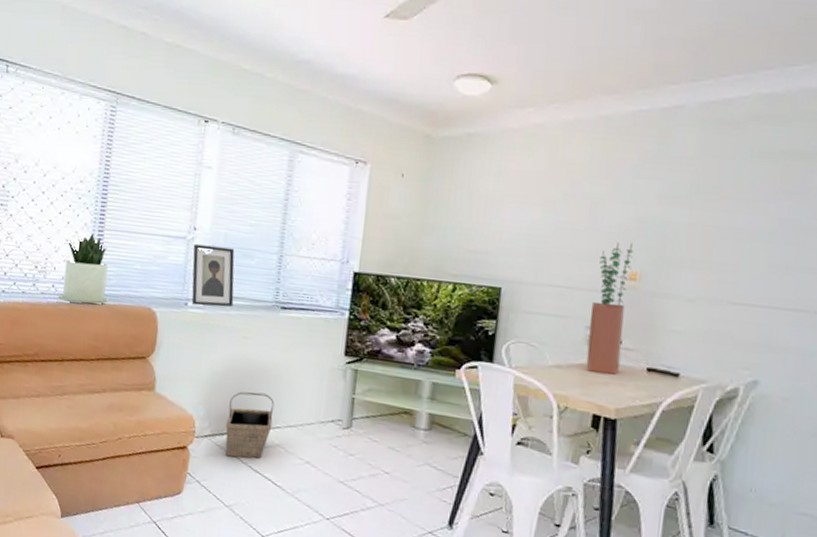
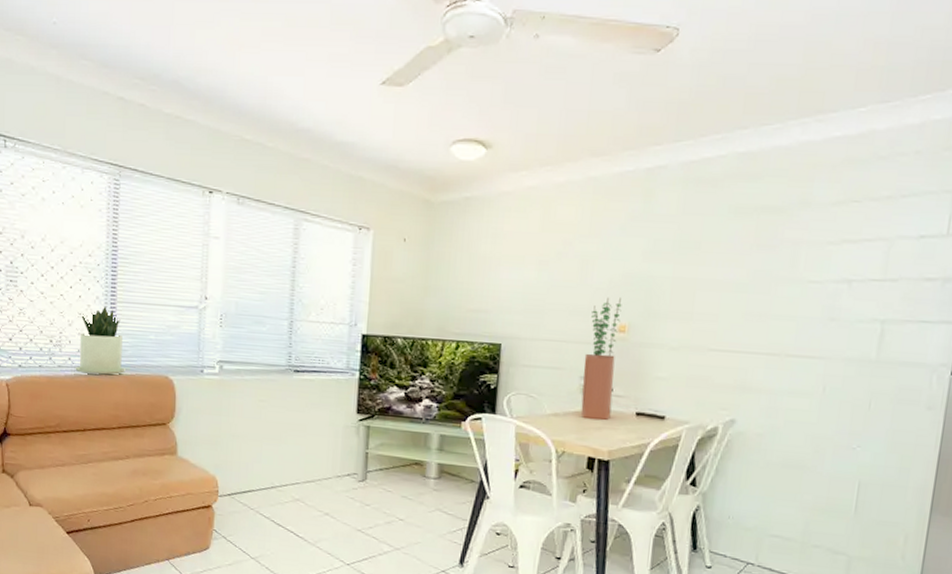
picture frame: present [191,244,235,307] -> none [205,313,248,373]
basket: present [225,391,275,459] -> none [247,451,293,514]

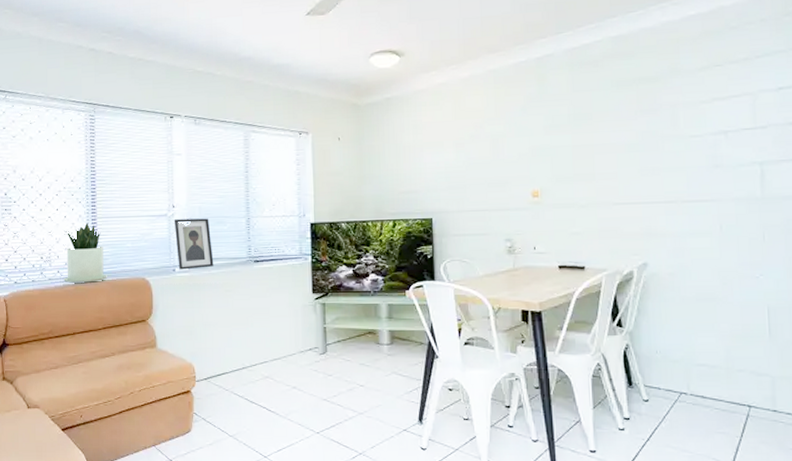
picture frame: none [205,313,248,373] -> present [174,218,214,270]
vase: present [580,297,622,421] -> none [506,168,537,277]

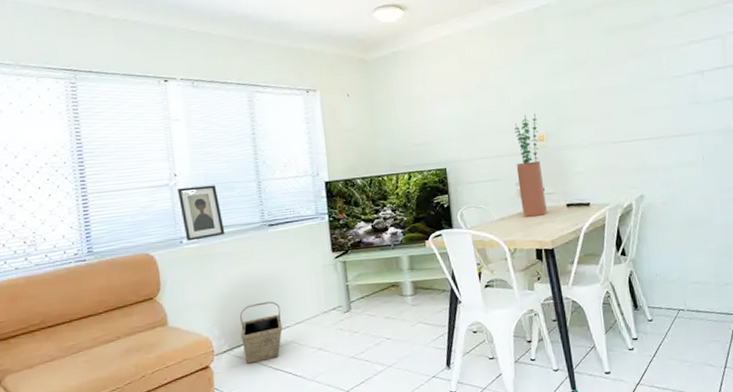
planter: present [63,223,108,283] -> none [52,200,106,267]
basket: none [221,335,260,393] -> present [240,301,283,364]
vase: none [506,168,537,277] -> present [514,114,547,218]

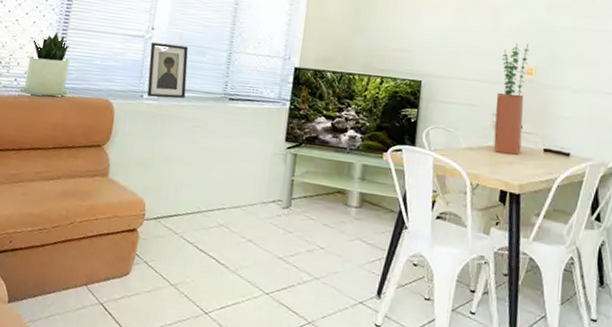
planter: none [52,200,106,267] -> present [19,33,70,97]
basket: present [240,301,283,364] -> none [173,176,221,239]

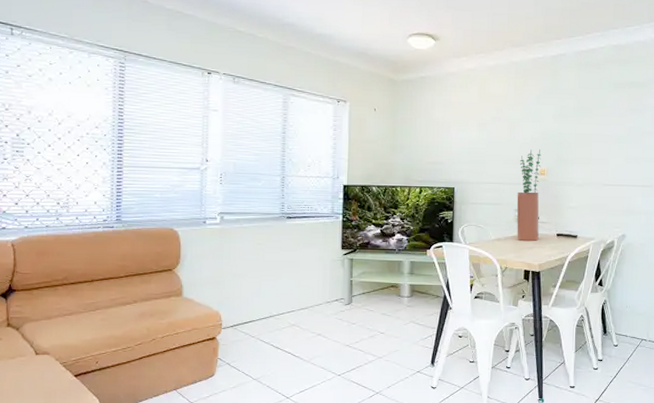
planter: present [19,33,70,97] -> none [82,171,133,231]
picture frame: present [147,42,189,99] -> none [206,173,246,222]

